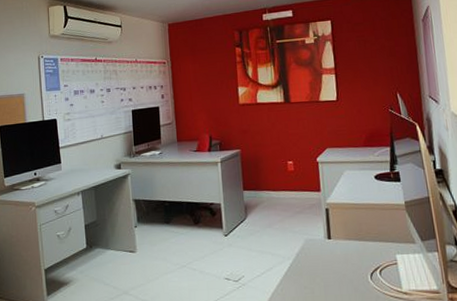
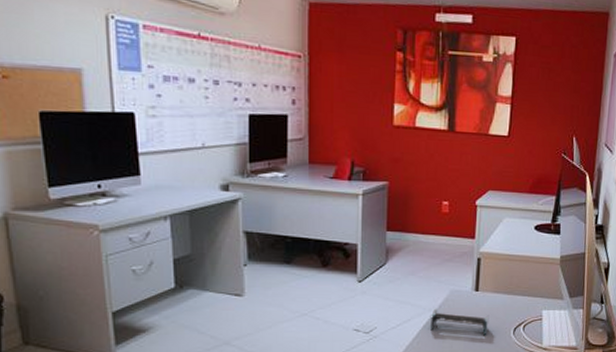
shelf: none [290,256,346,282] -> present [431,308,489,336]

